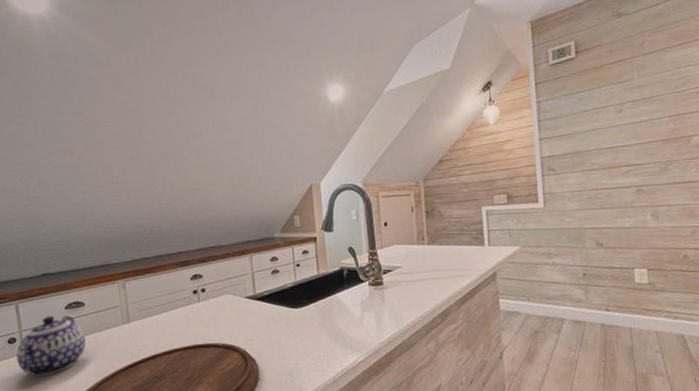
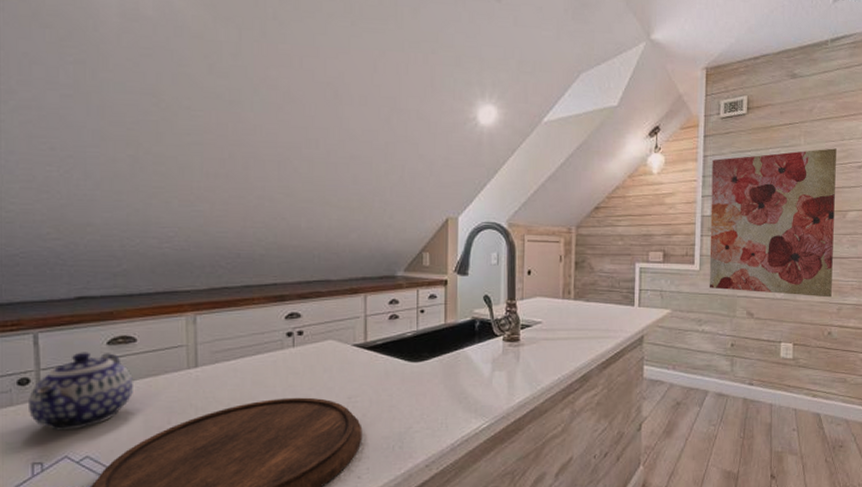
wall art: none [546,77,684,224] -> present [709,148,837,298]

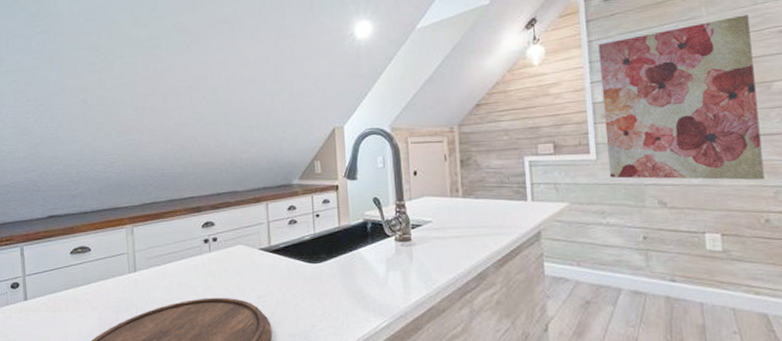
teapot: present [29,352,134,431] -> none [19,260,91,326]

